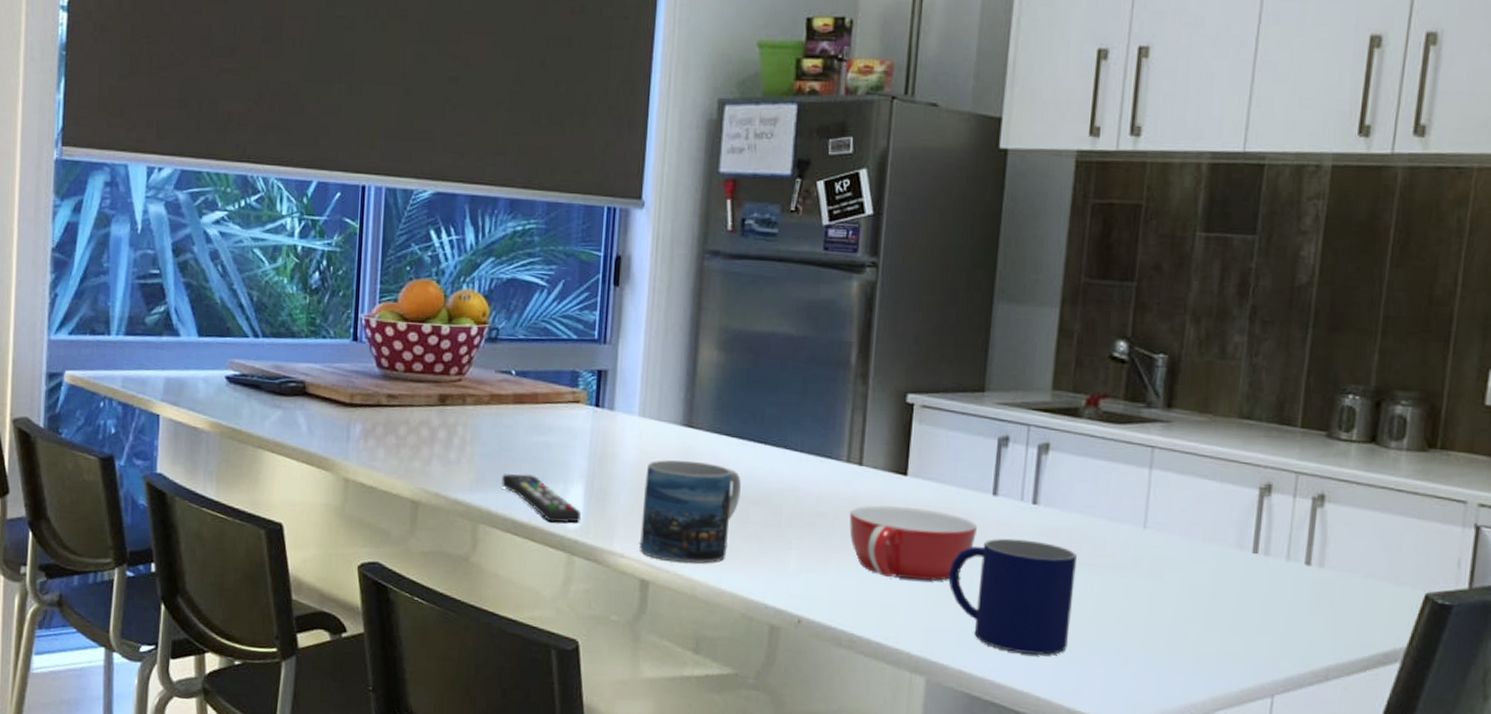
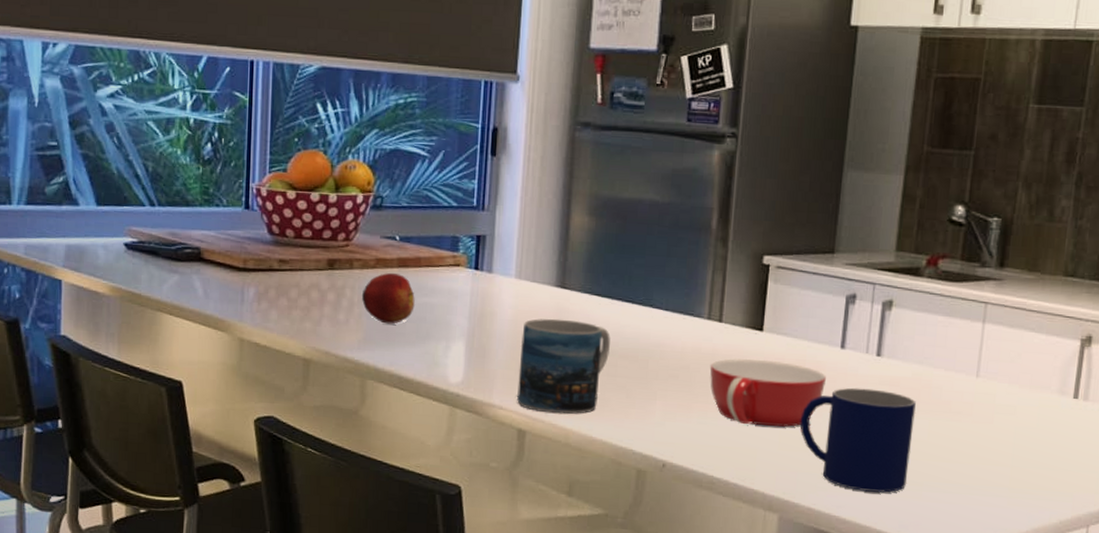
apple: none [474,409,531,465] -> present [361,272,415,324]
remote control: present [502,473,582,523] -> none [388,332,463,378]

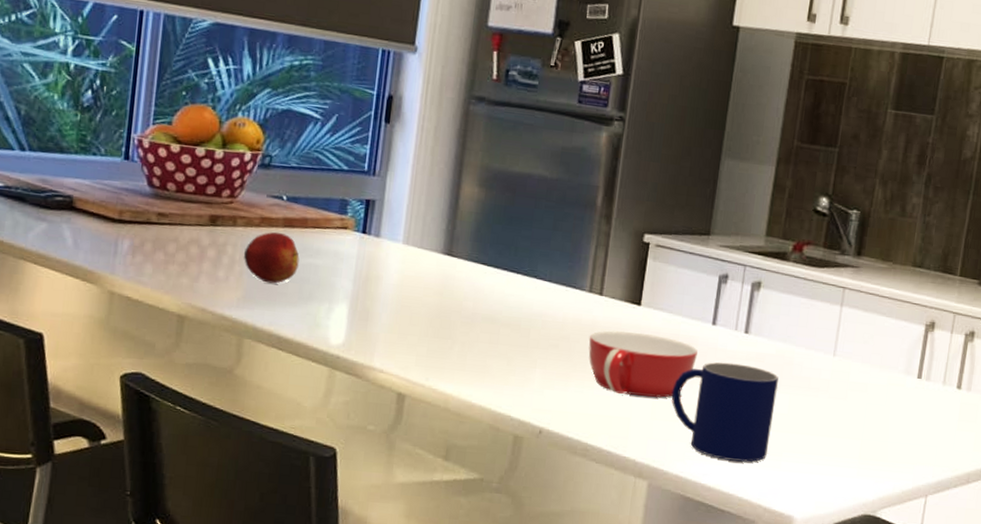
mug: present [517,318,610,415] -> none [398,284,494,380]

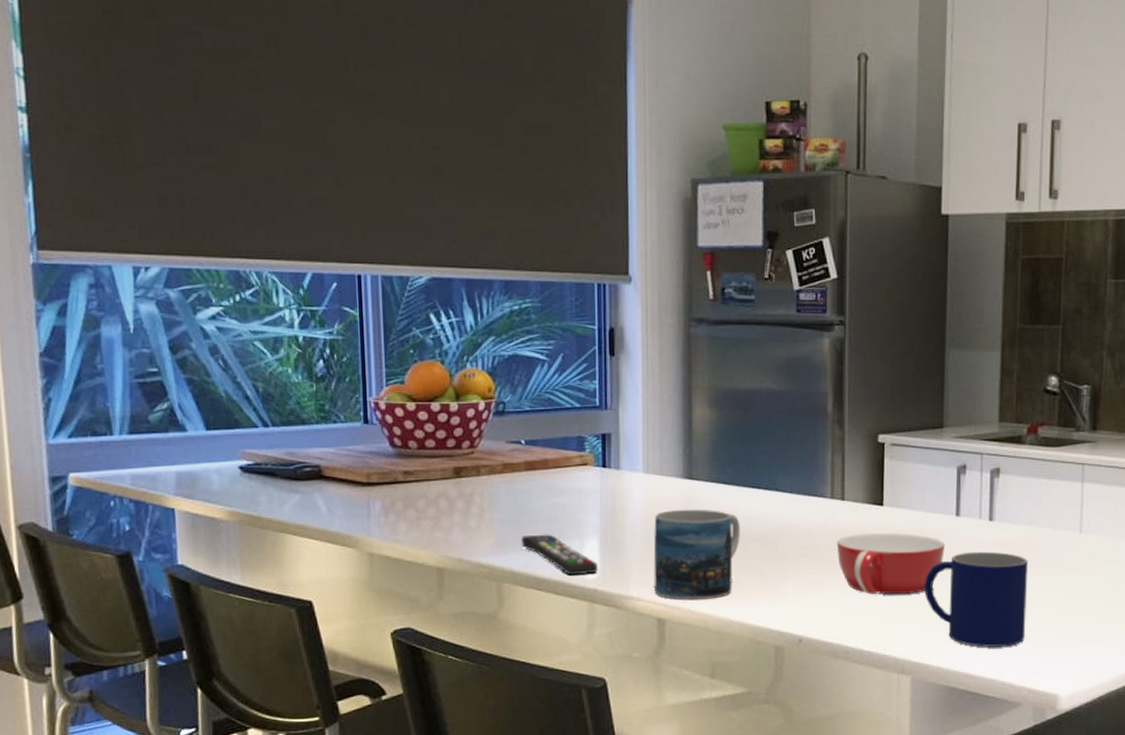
apple: present [243,232,300,284] -> none [491,476,546,527]
remote control: none [268,291,345,340] -> present [521,534,599,576]
mug: none [398,284,494,380] -> present [653,509,740,601]

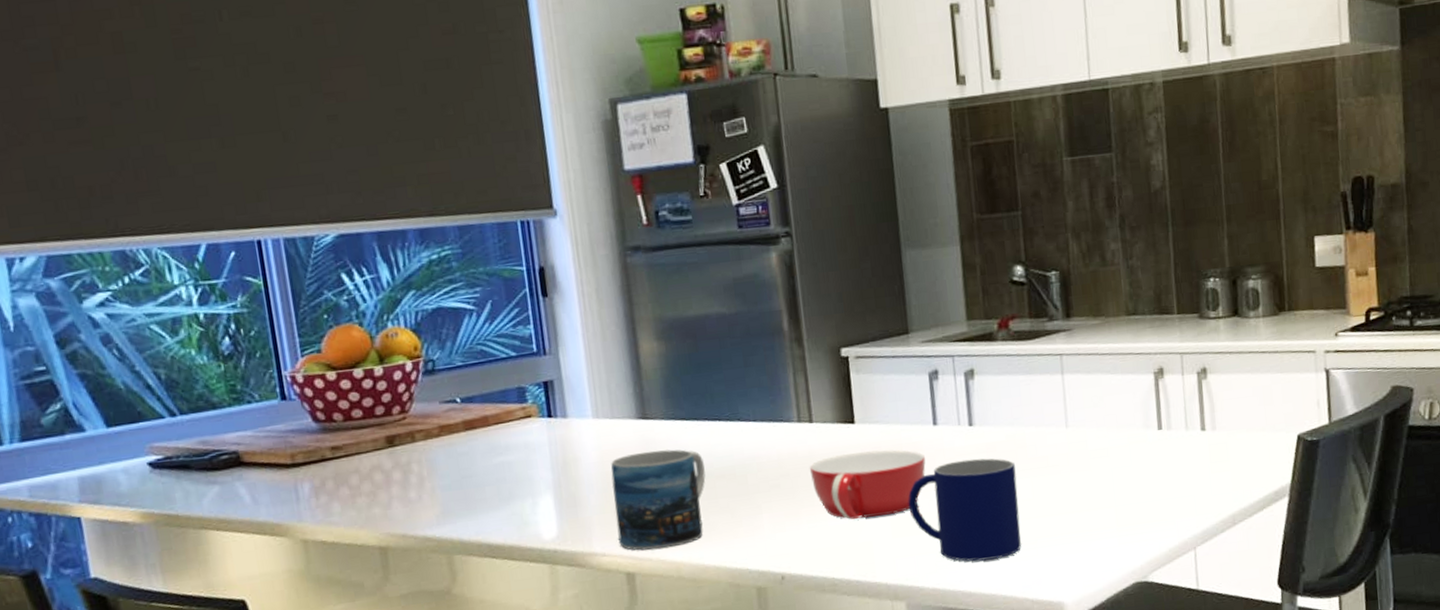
remote control: present [521,534,599,576] -> none [468,496,557,538]

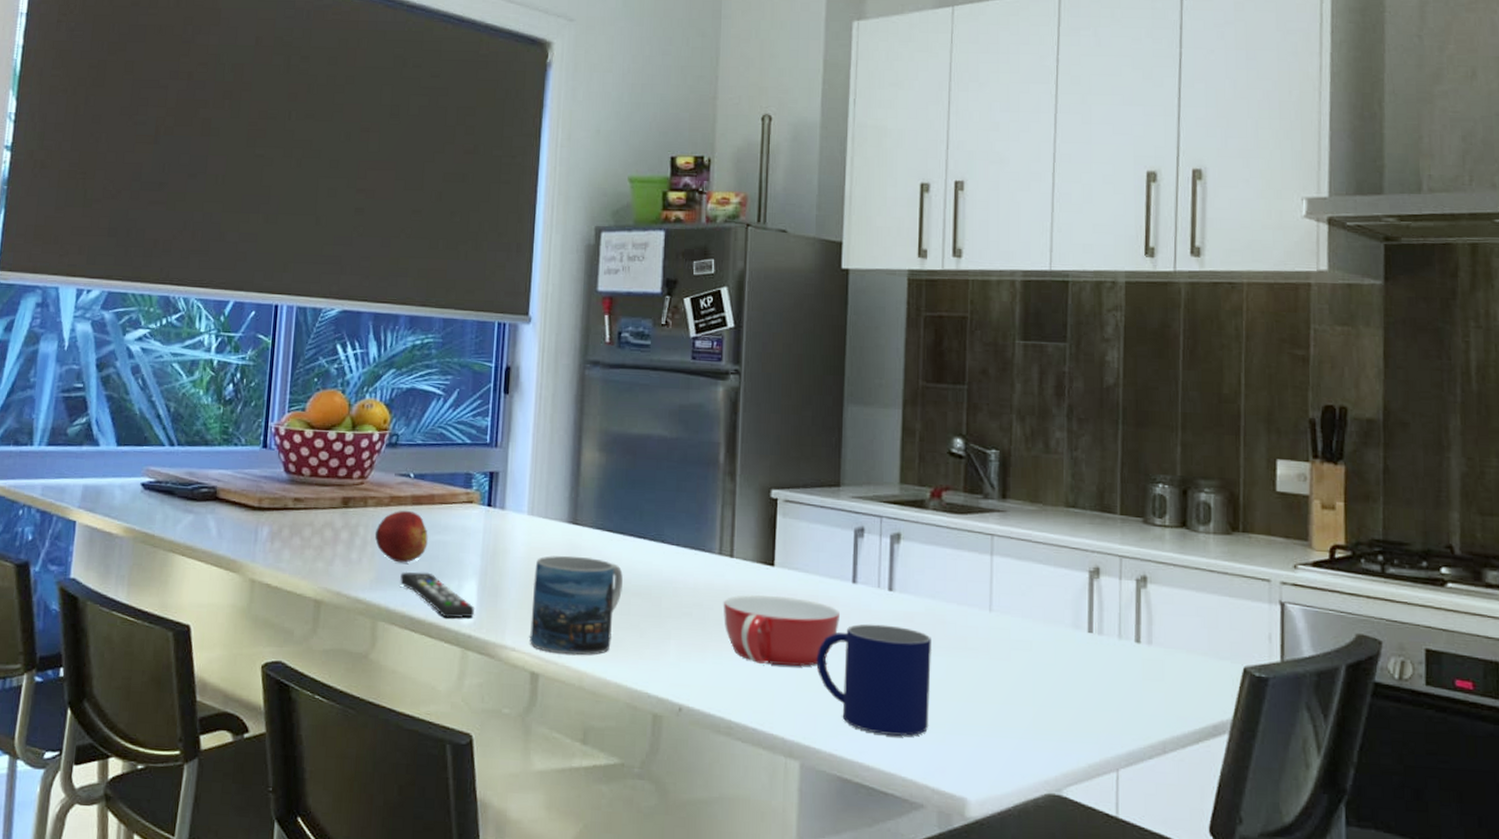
apple: none [430,437,491,493] -> present [374,510,428,563]
remote control: none [468,496,557,538] -> present [400,571,475,618]

